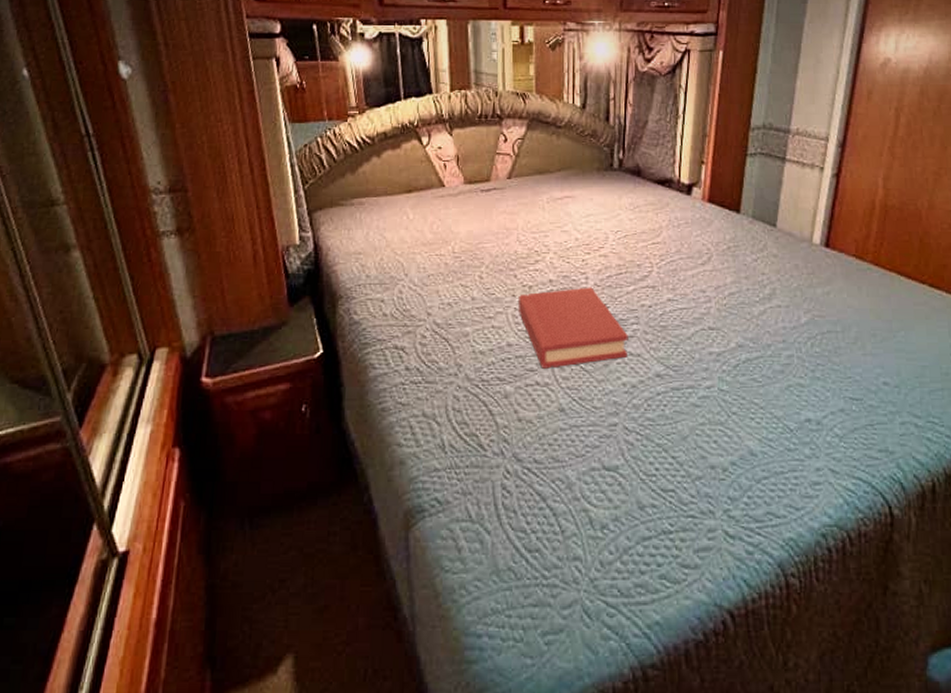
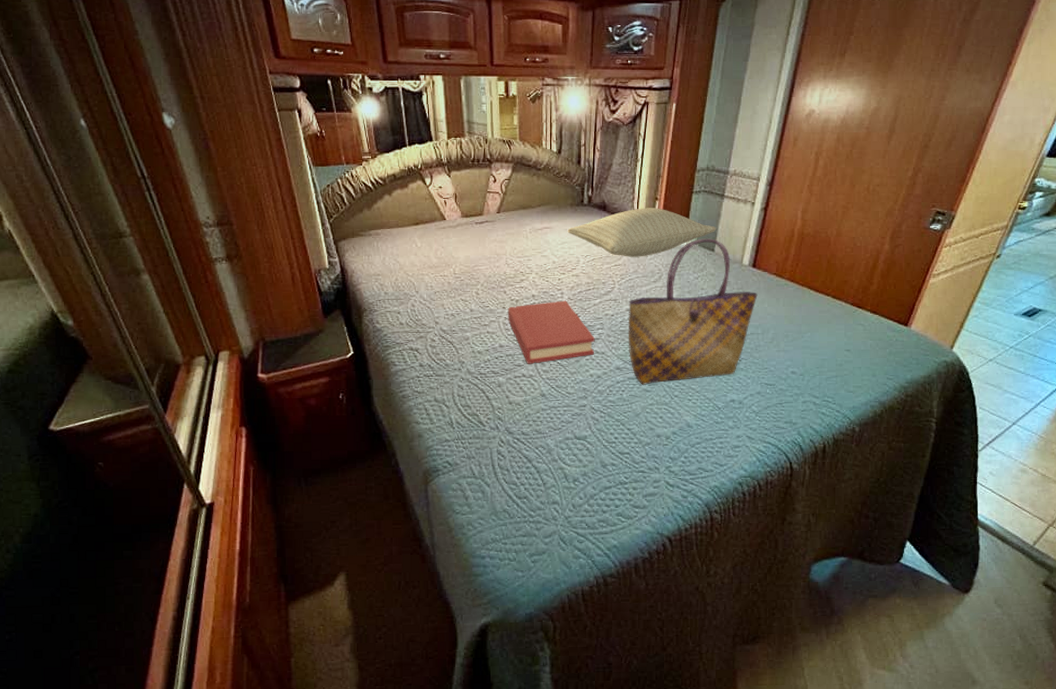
pillow: none [593,173,778,233] -> present [567,208,717,257]
tote bag: none [669,211,834,398] -> present [628,238,758,385]

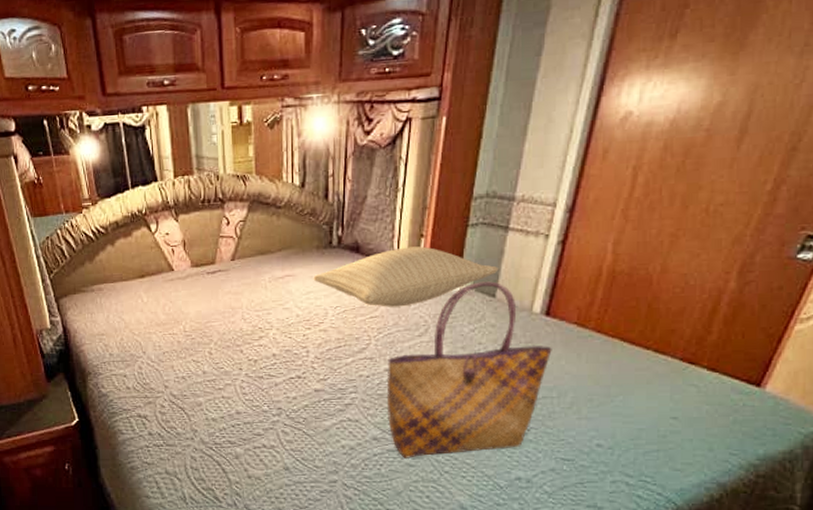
hardback book: present [508,300,595,364] -> none [245,360,347,433]

